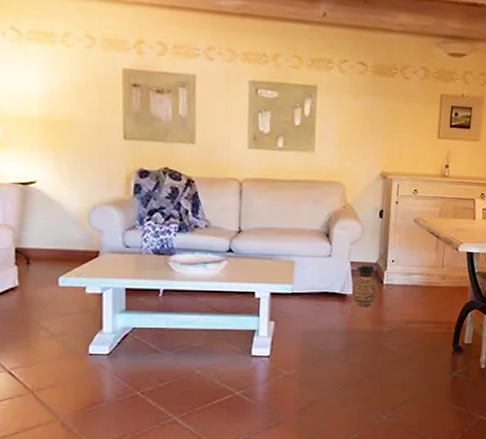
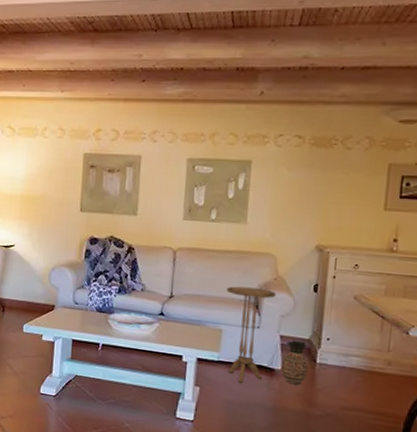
side table: none [297,216,345,312] -> present [226,286,276,383]

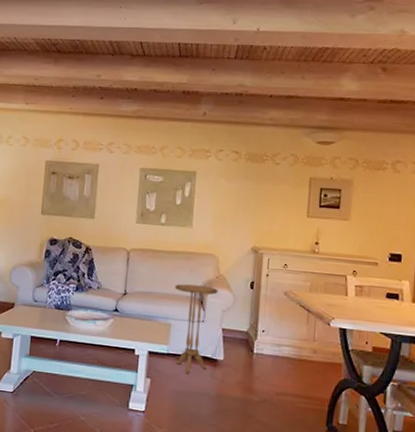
ceramic jug: present [281,339,309,385] -> none [223,332,247,373]

